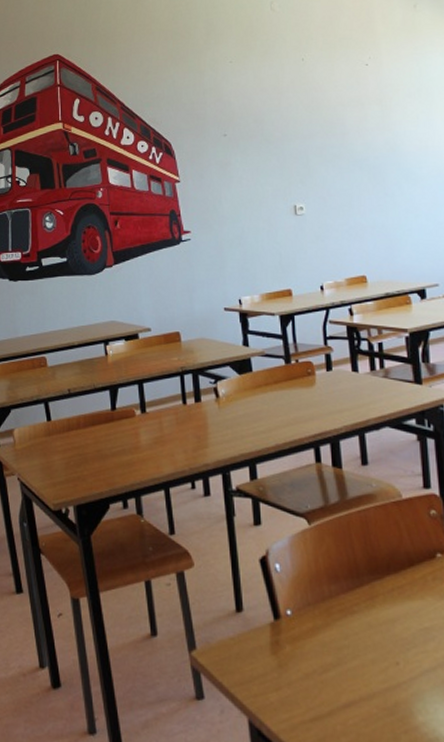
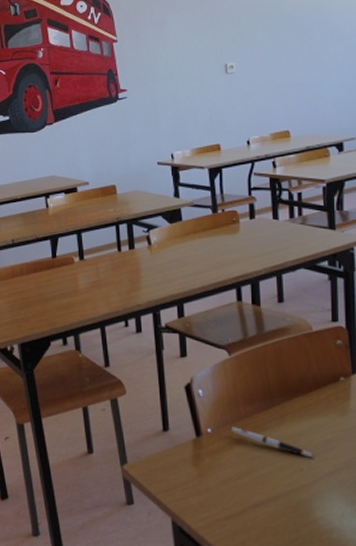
pen: none [313,609,413,648] -> present [231,427,315,457]

